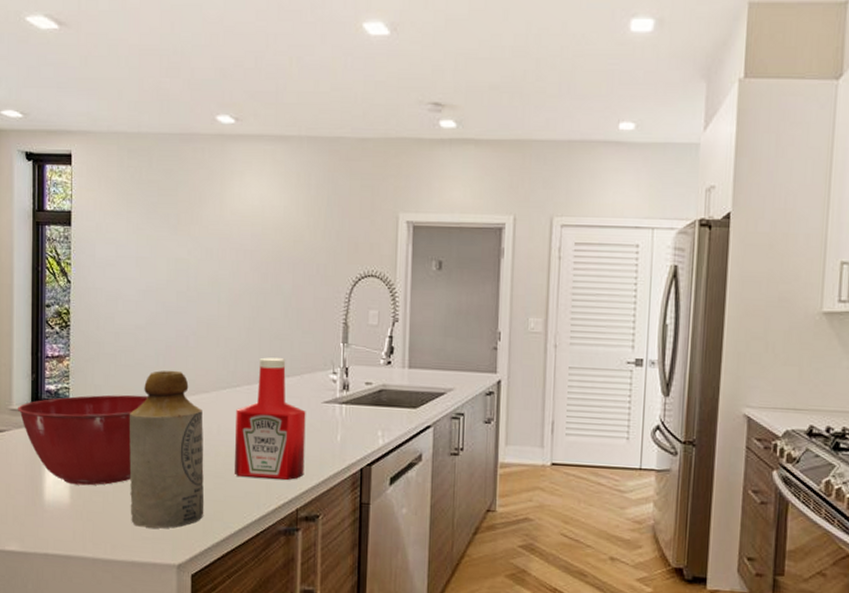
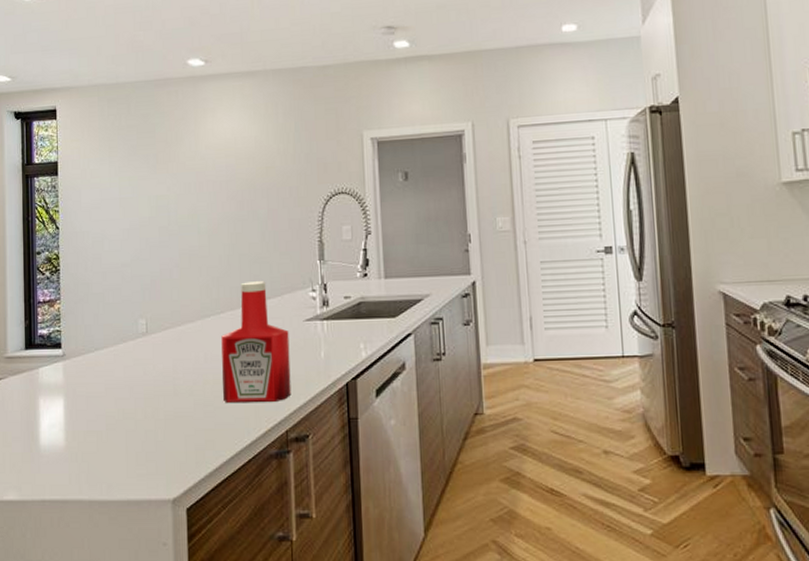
mixing bowl: present [18,394,148,486] -> none [13,331,136,427]
bottle: present [129,370,205,529] -> none [119,303,196,464]

